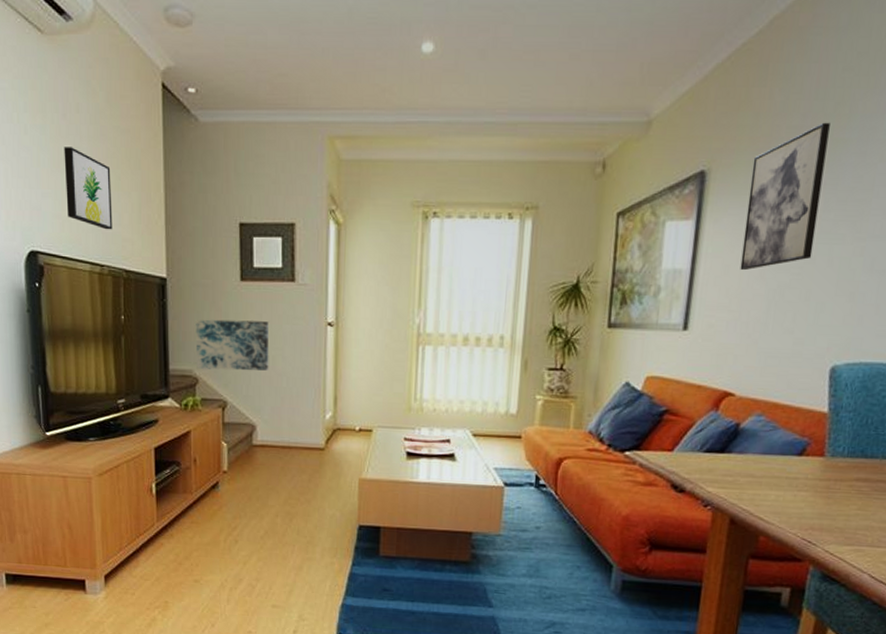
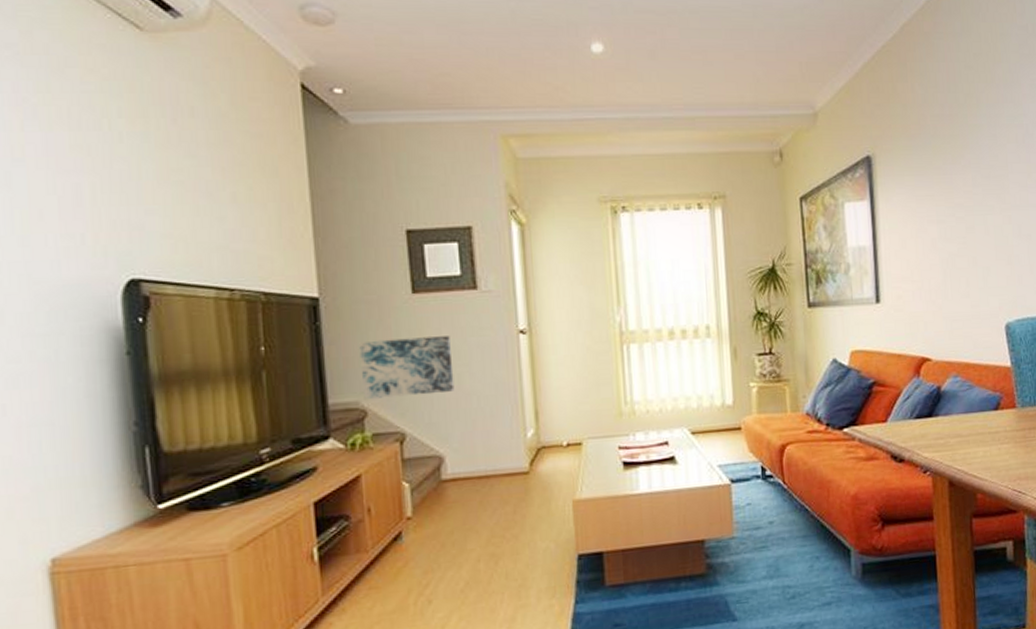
wall art: present [64,147,113,230] -> none [174,155,245,248]
wall art: present [740,122,830,271] -> none [908,111,971,244]

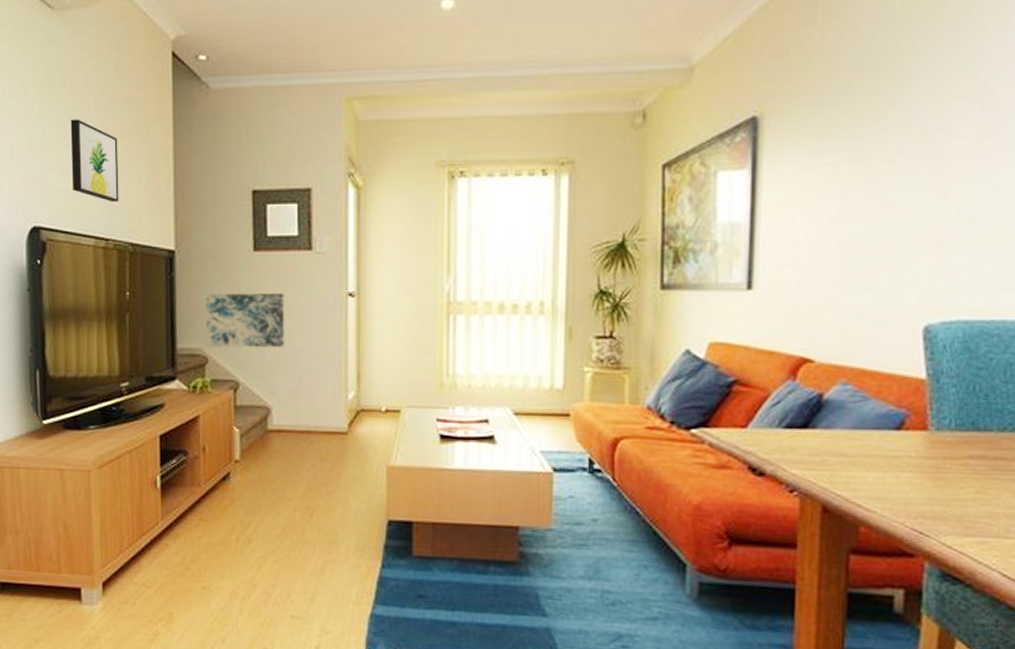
wall art: none [174,155,245,248] -> present [70,119,119,203]

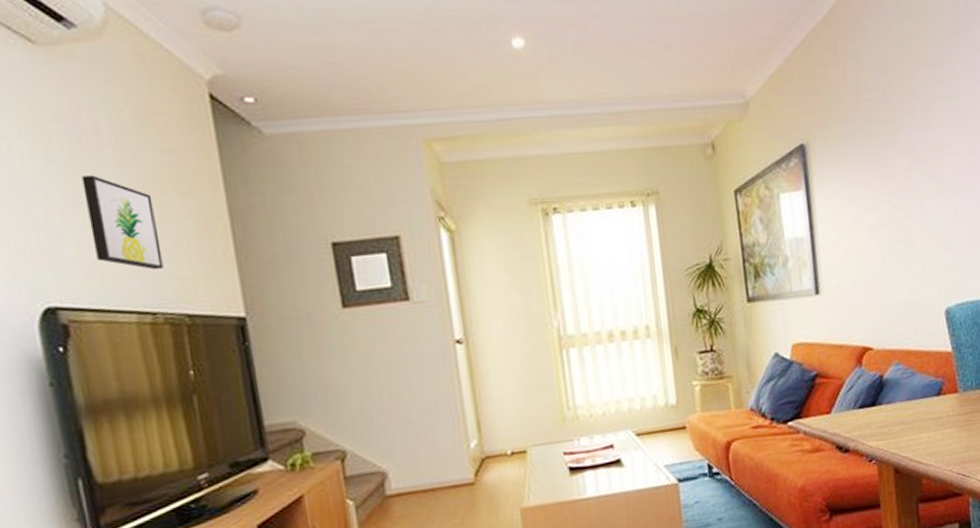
wall art: present [205,293,285,348] -> none [291,349,393,419]

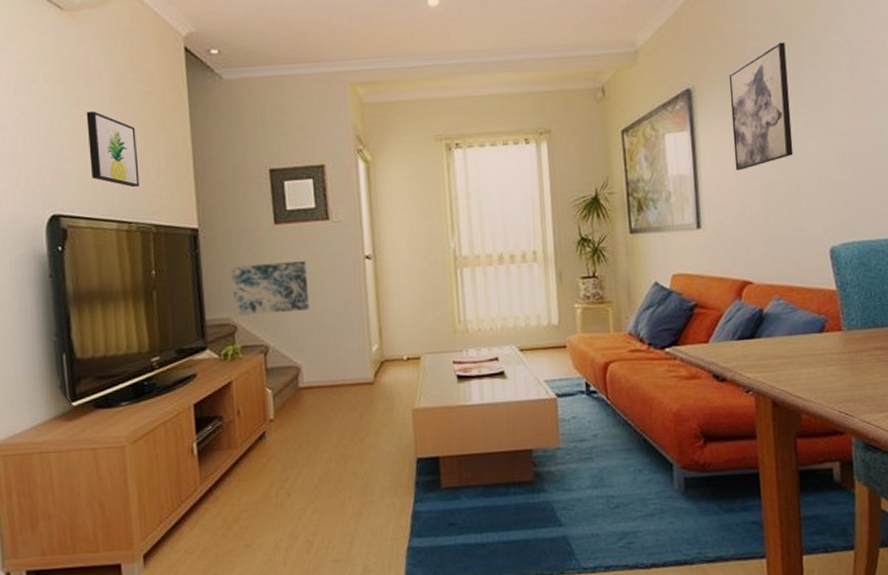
wall art: none [291,349,393,419] -> present [231,261,310,316]
wall art: none [842,94,908,232] -> present [728,42,794,171]

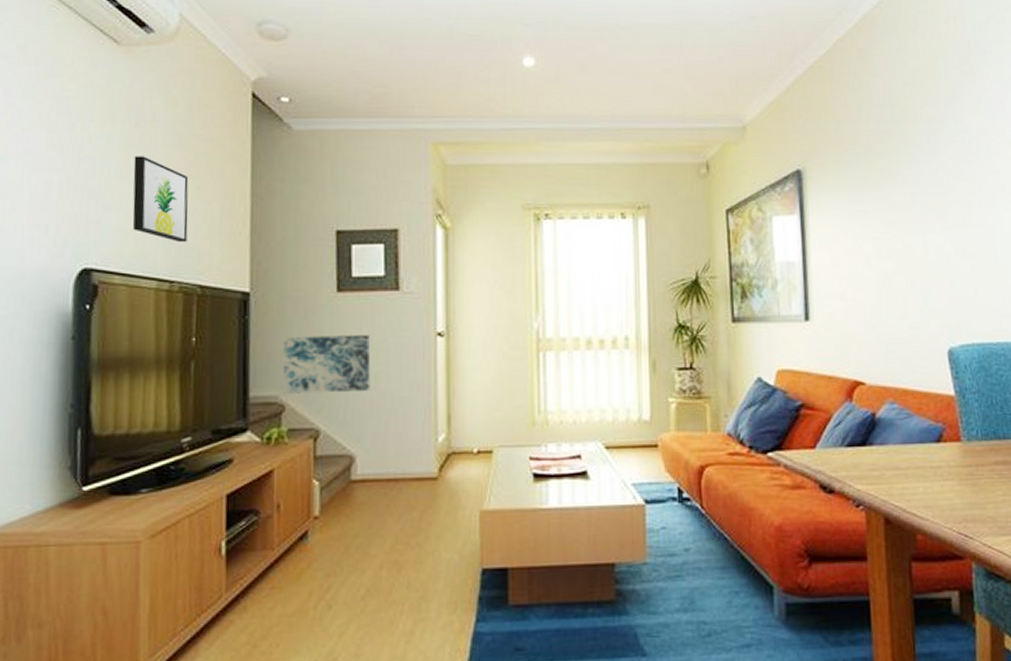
wall art: present [728,42,794,171] -> none [841,127,909,261]

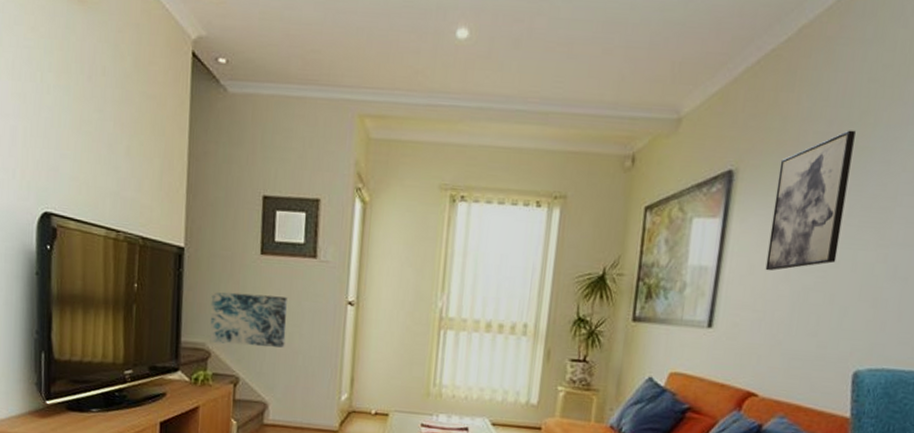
wall art: present [132,156,189,243] -> none [85,109,134,196]
wall art: none [841,127,909,261] -> present [765,130,856,271]

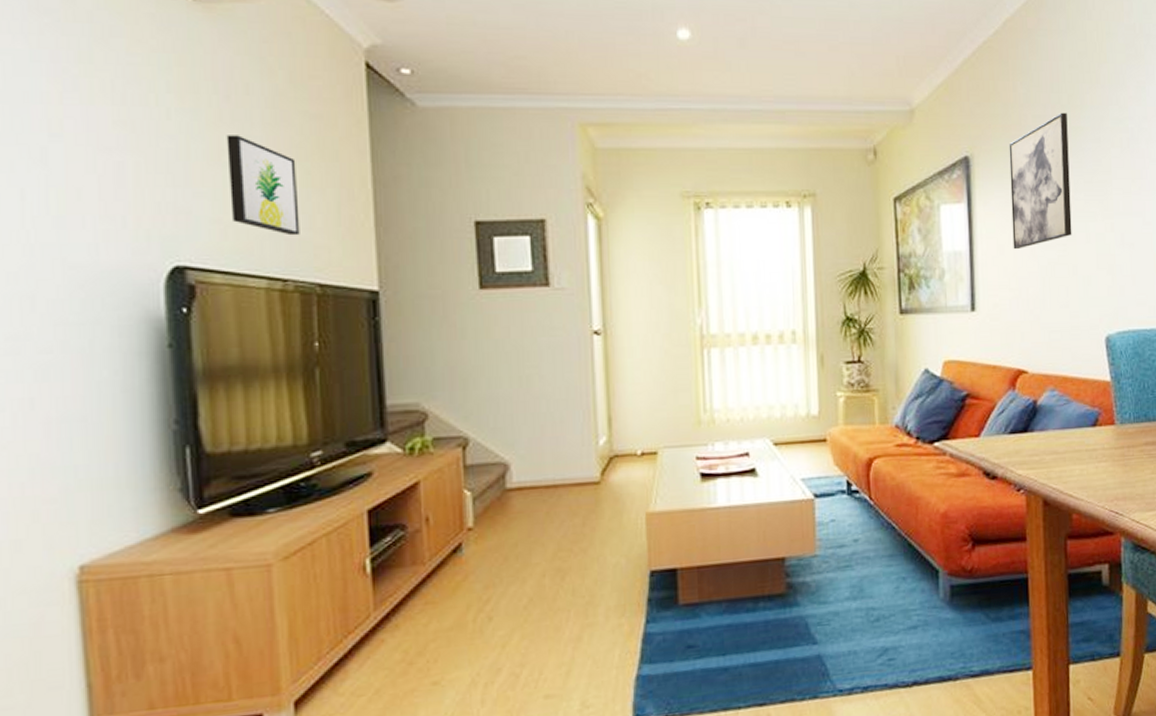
wall art: none [85,109,134,196] -> present [226,135,300,236]
wall art: present [210,291,287,348] -> none [421,335,523,401]

